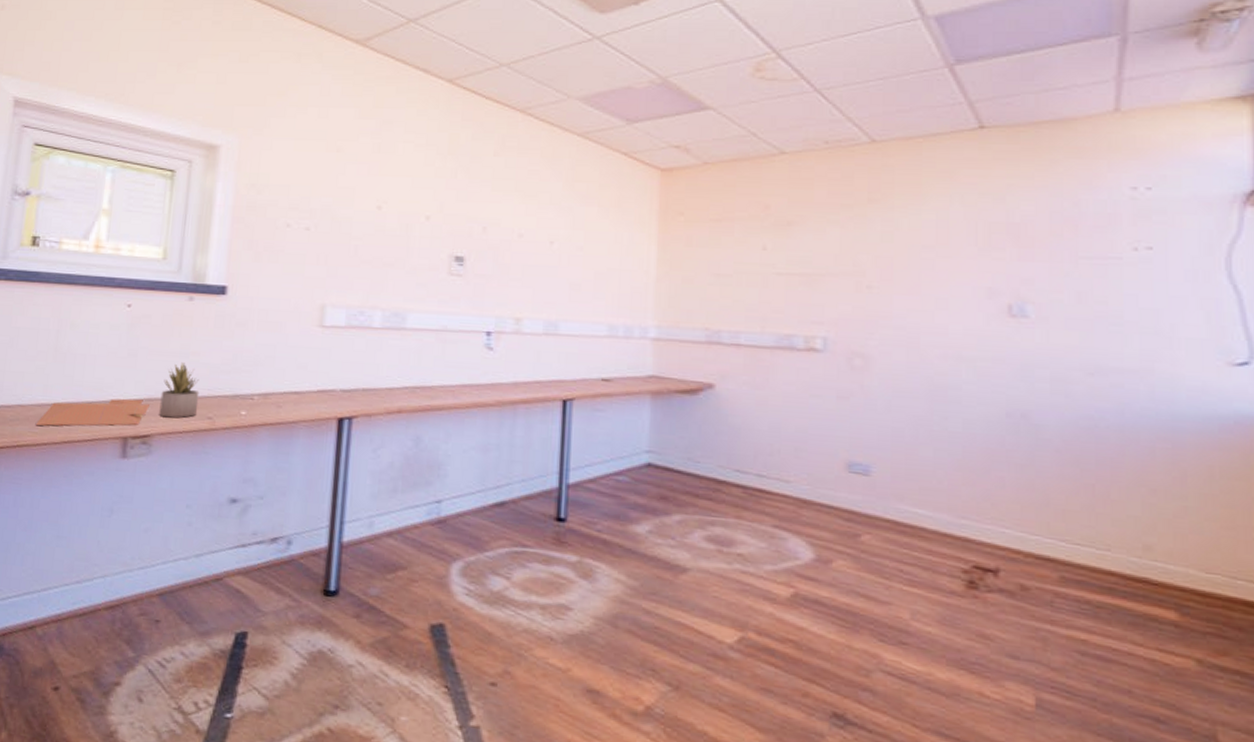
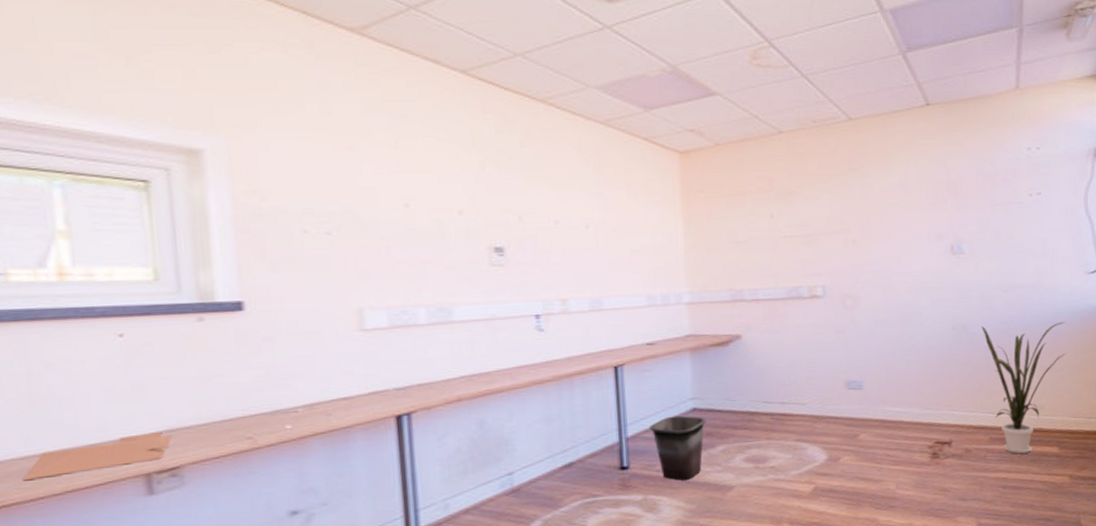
succulent plant: present [159,362,199,419] -> none [184,386,233,446]
waste bin: none [595,468,662,549] -> present [650,415,706,481]
house plant: none [1052,418,1193,611] -> present [981,322,1066,454]

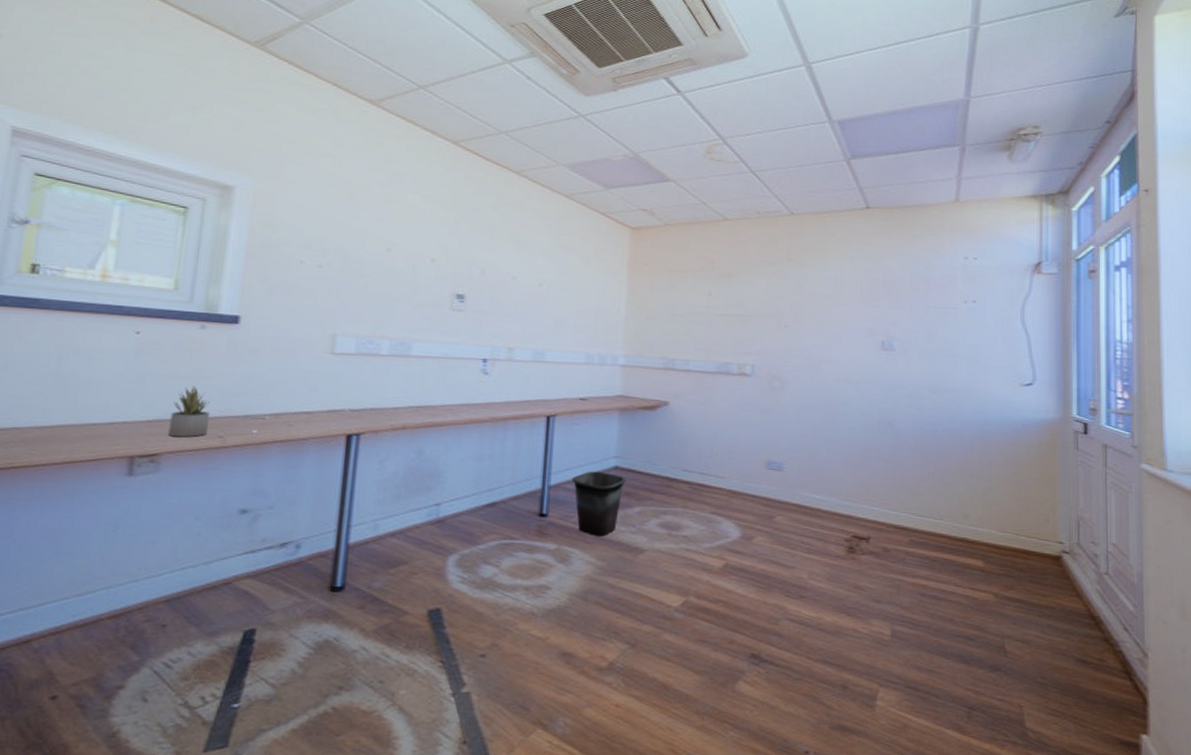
papers: present [22,432,172,481] -> none [33,420,158,448]
succulent plant: none [184,386,233,446] -> present [168,386,210,438]
house plant: present [981,322,1066,454] -> none [908,425,997,563]

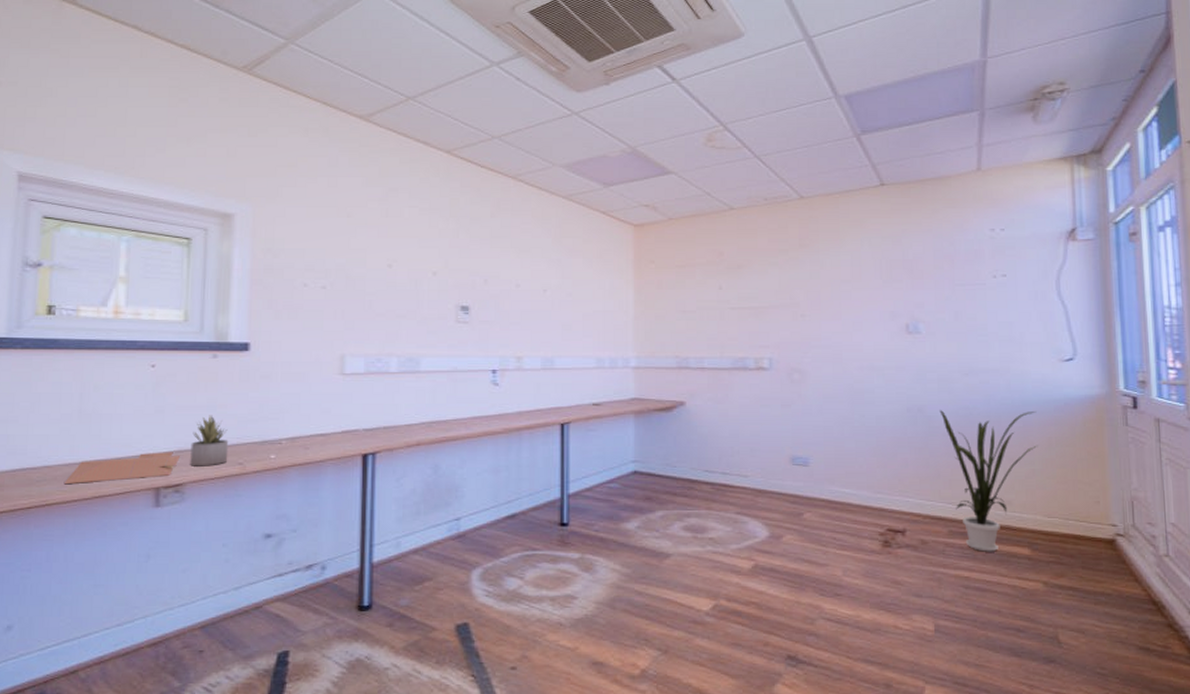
papers: none [33,420,158,448] -> present [63,452,180,485]
waste bin: present [572,471,626,536] -> none [591,477,646,543]
house plant: none [908,425,997,563] -> present [939,410,1038,552]

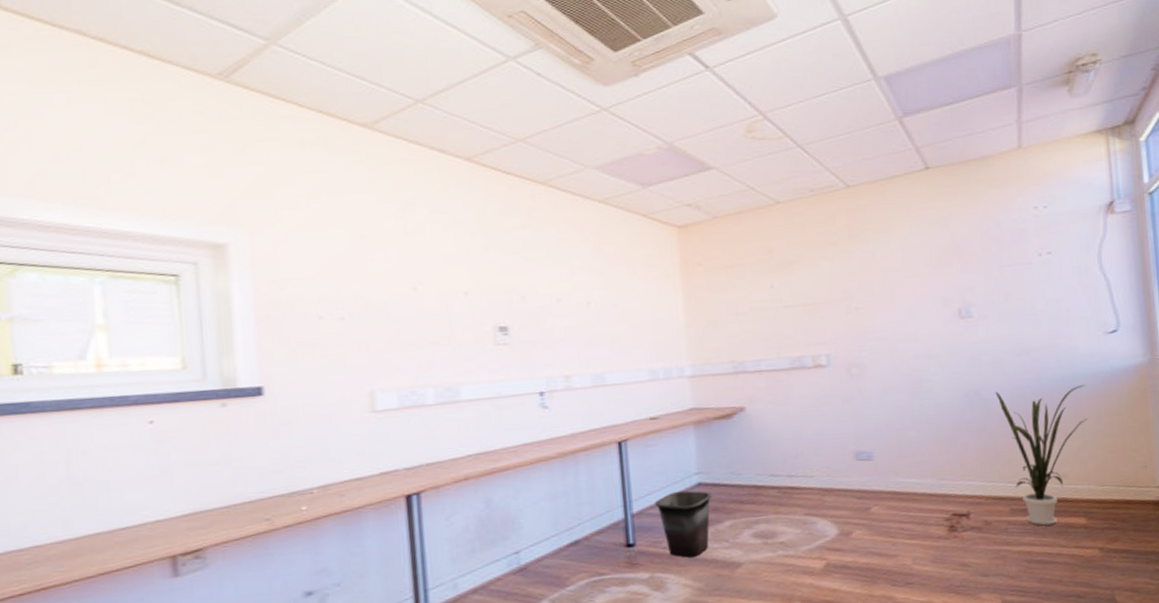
papers: present [63,452,180,485] -> none [59,515,196,564]
succulent plant: present [190,415,229,466] -> none [207,470,253,529]
waste bin: none [591,477,646,543] -> present [655,490,712,558]

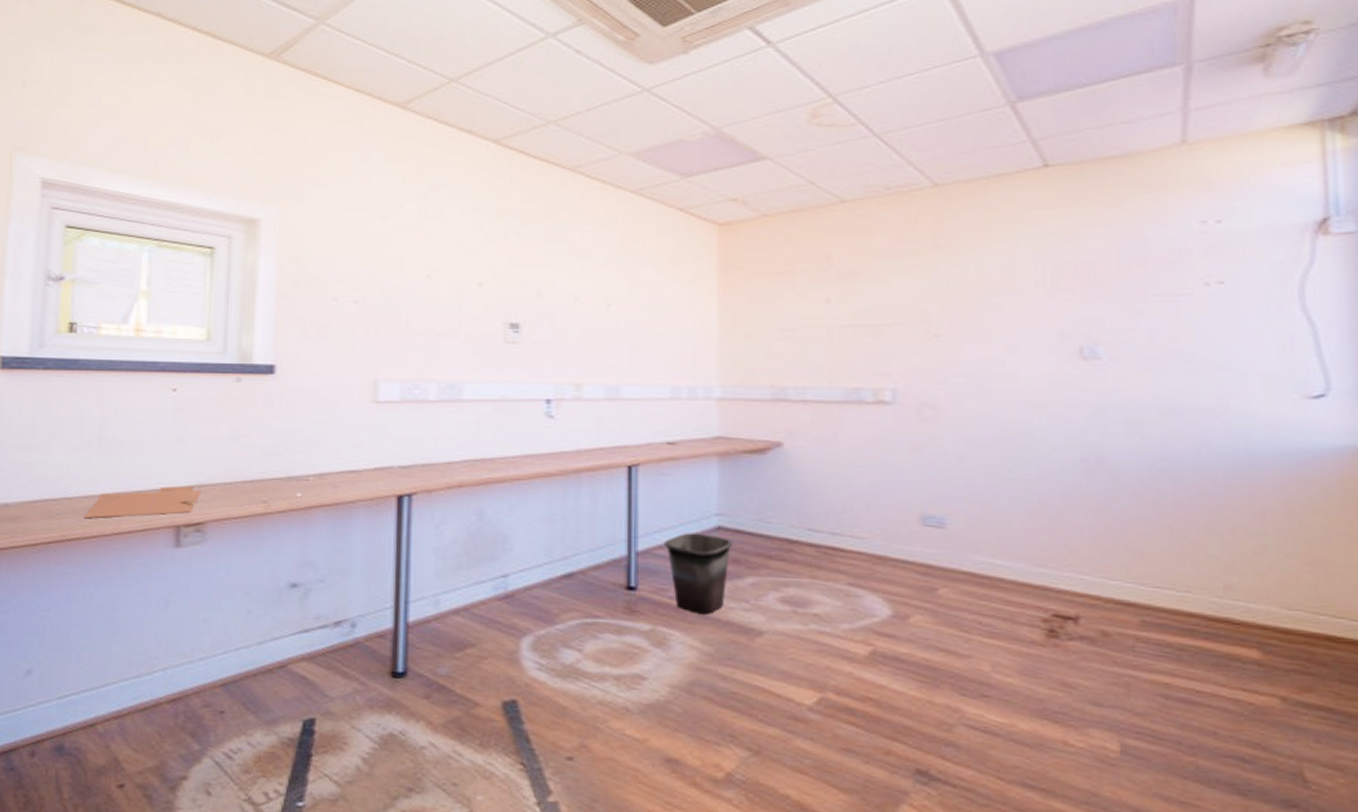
papers: none [59,515,196,564] -> present [83,486,201,519]
house plant: present [995,385,1089,526] -> none [1127,460,1272,653]

